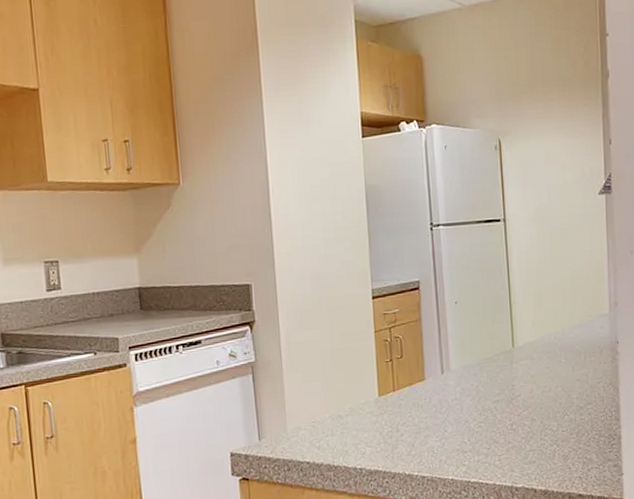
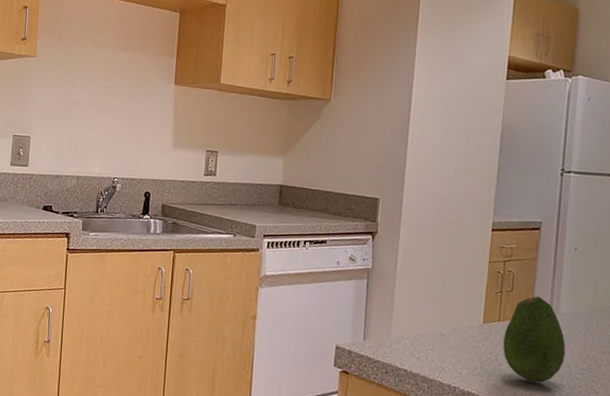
fruit: none [401,357,463,446] -> present [503,296,566,383]

